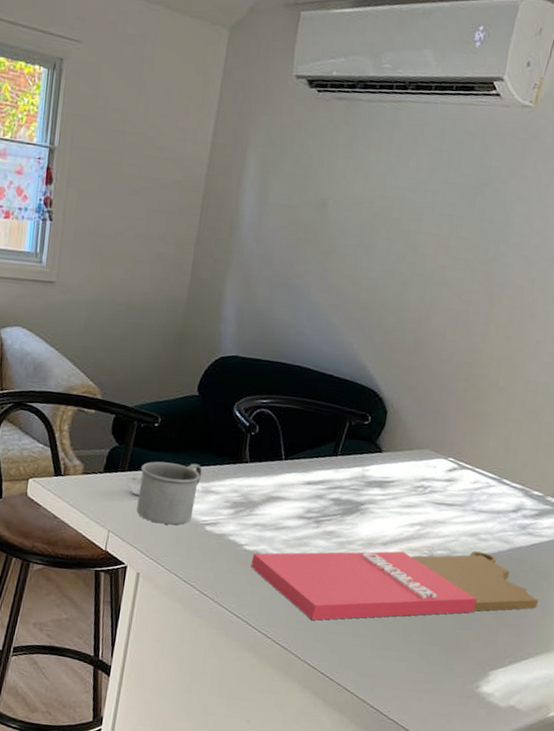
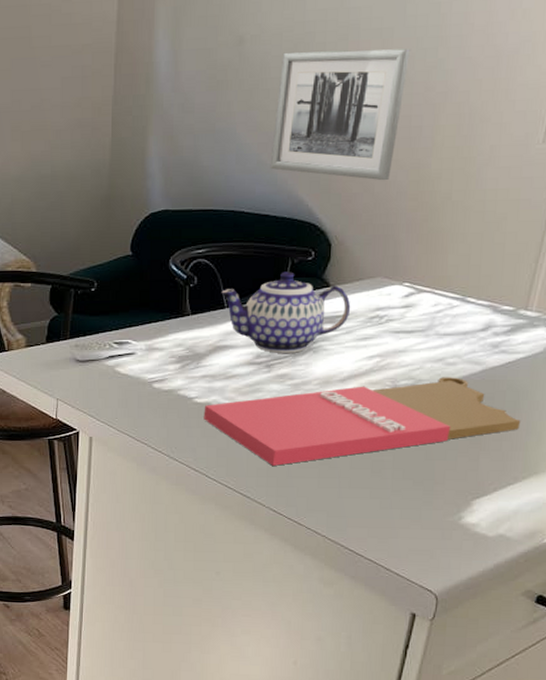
mug: present [136,461,202,525] -> none [82,323,144,386]
teapot: none [280,432,399,512] -> present [221,271,351,353]
wall art: none [338,222,477,359] -> present [270,48,411,181]

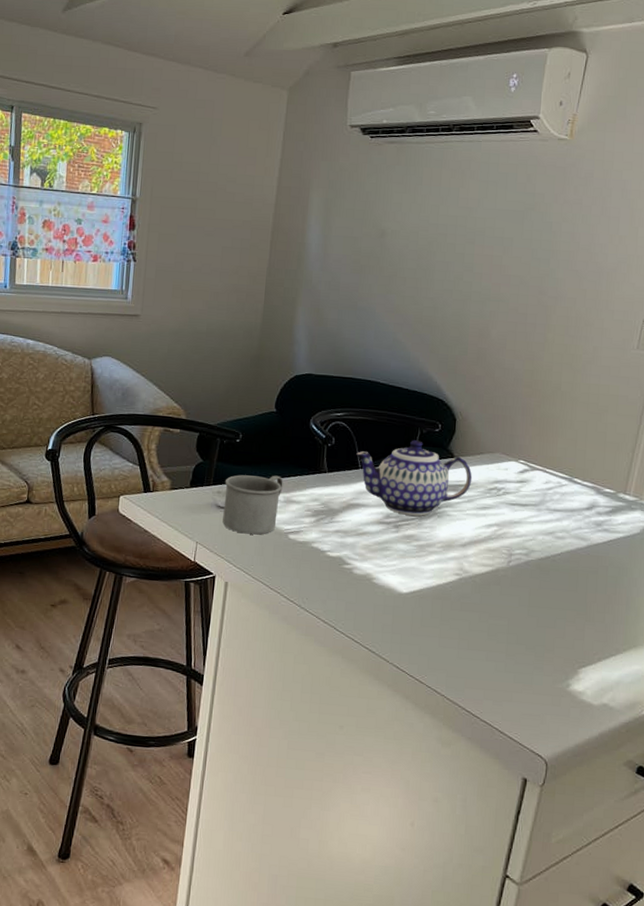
mug: none [82,323,144,386] -> present [222,474,283,535]
cutting board: present [203,377,521,466] -> none [334,549,621,623]
wall art: present [270,48,411,181] -> none [404,248,528,368]

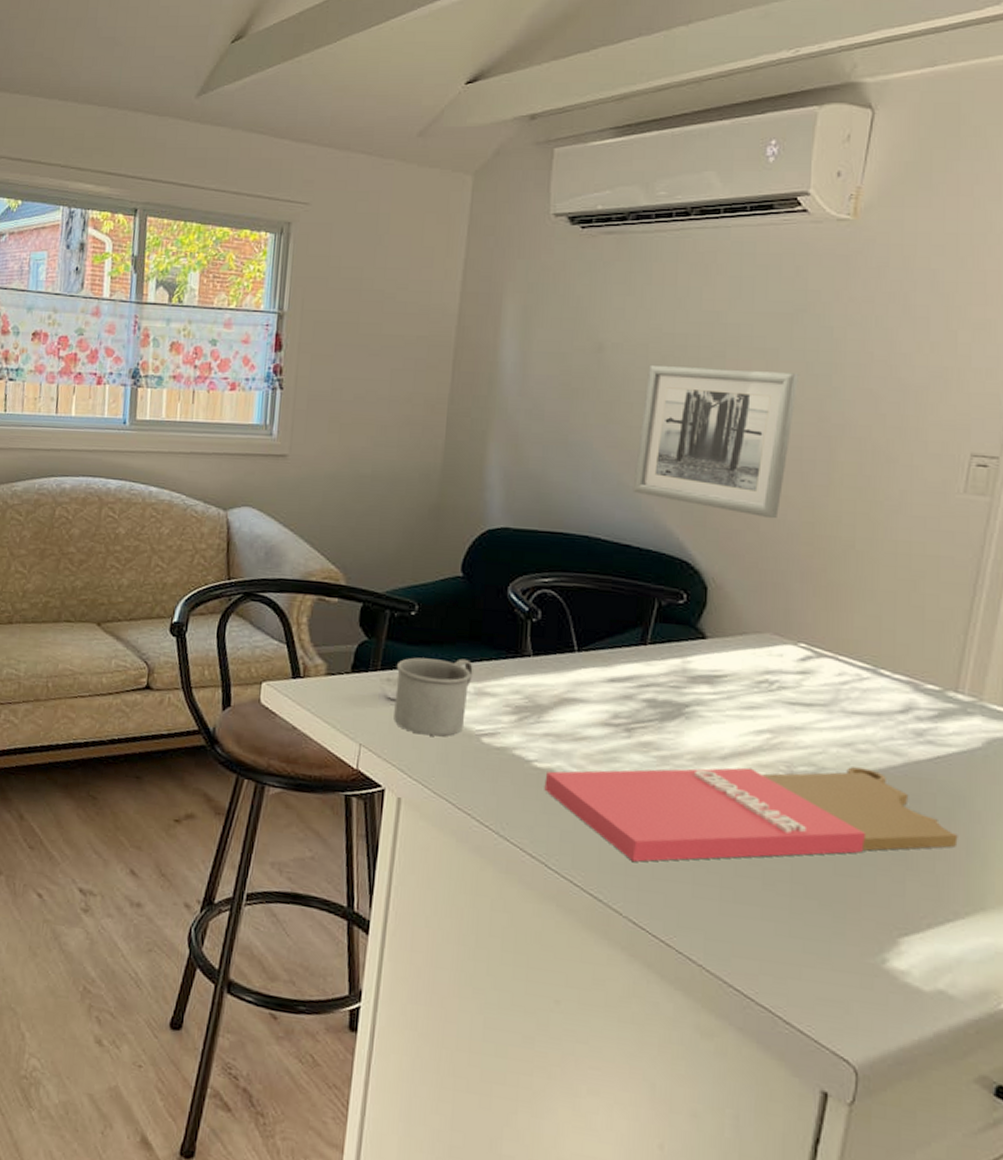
cutting board: none [334,549,621,623] -> present [544,767,958,862]
teapot: present [356,440,473,516] -> none [570,614,733,717]
wall art: none [404,248,528,368] -> present [632,364,800,519]

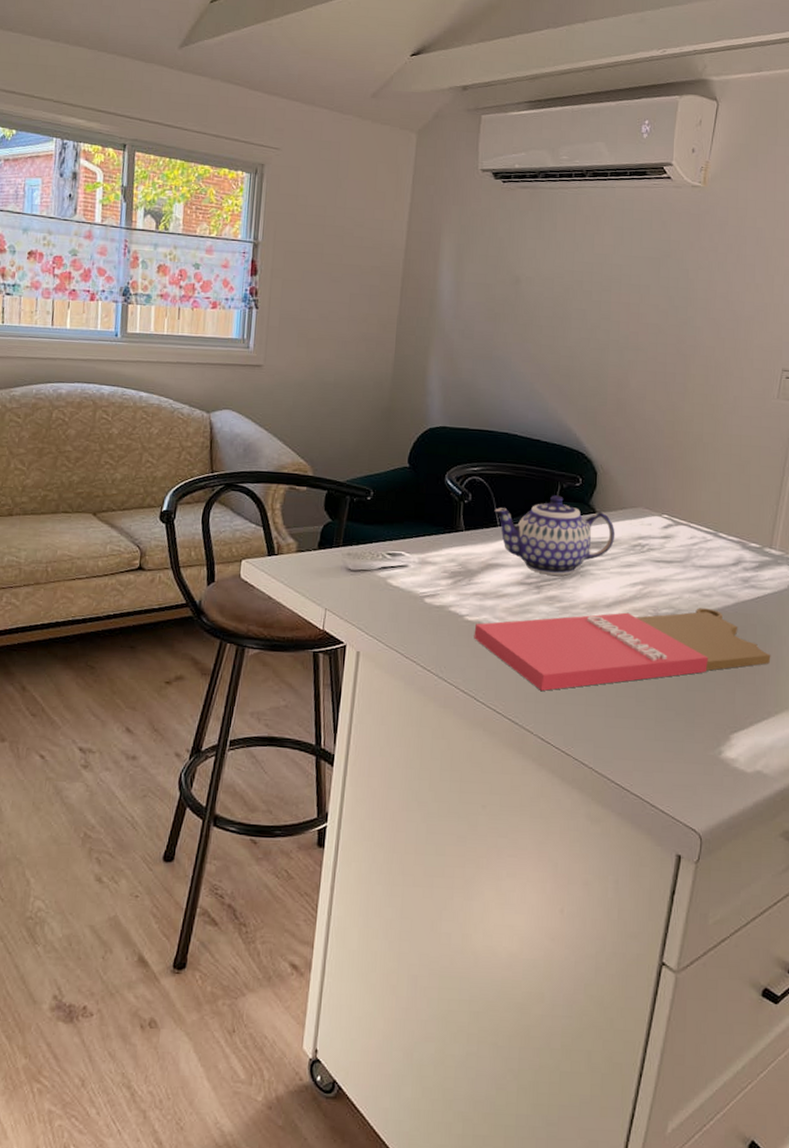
mug: present [394,657,473,737] -> none [353,534,418,599]
teapot: none [570,614,733,717] -> present [494,495,615,576]
wall art: present [632,364,800,519] -> none [542,295,665,419]

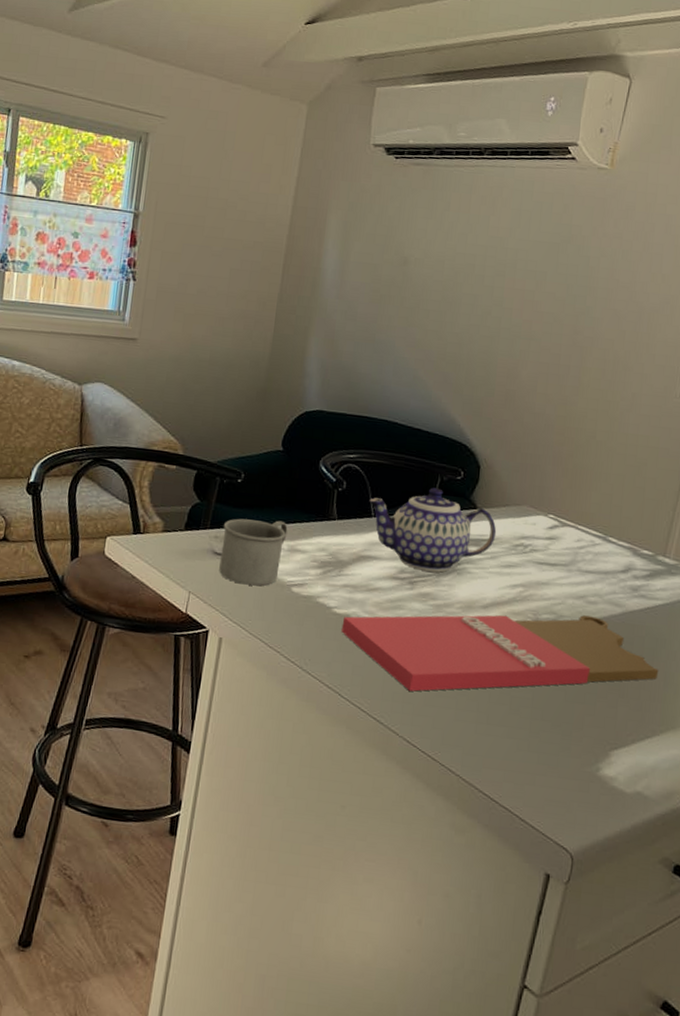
mug: none [353,534,418,599] -> present [219,518,288,586]

